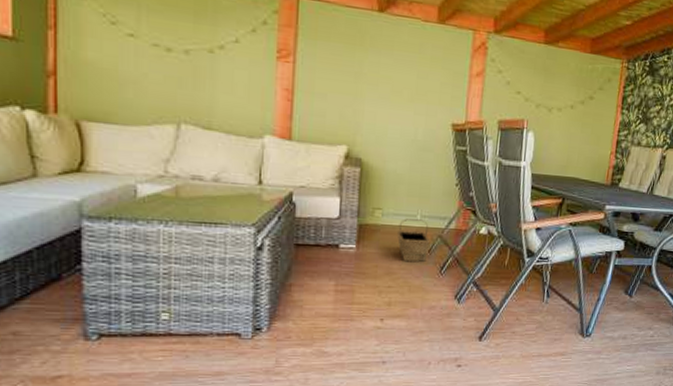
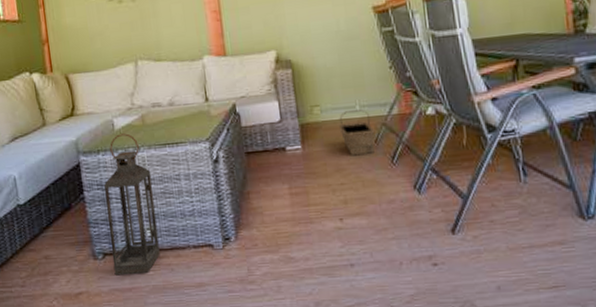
lantern: none [111,203,178,360] -> present [104,133,160,276]

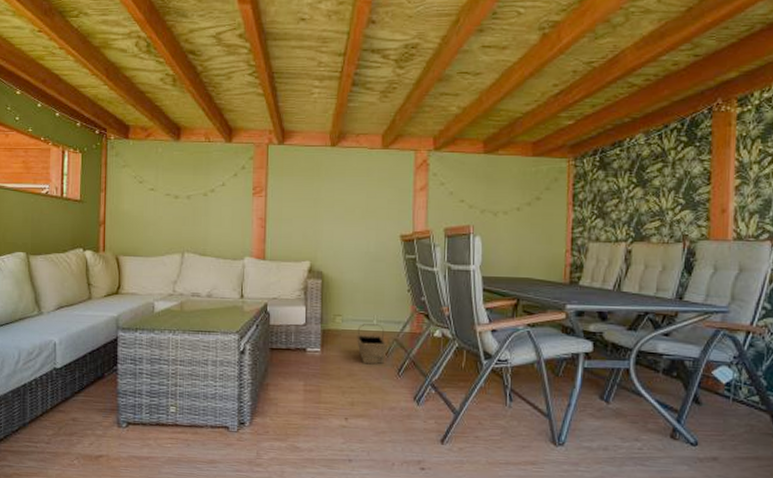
lantern: present [104,133,160,276] -> none [135,316,182,445]

